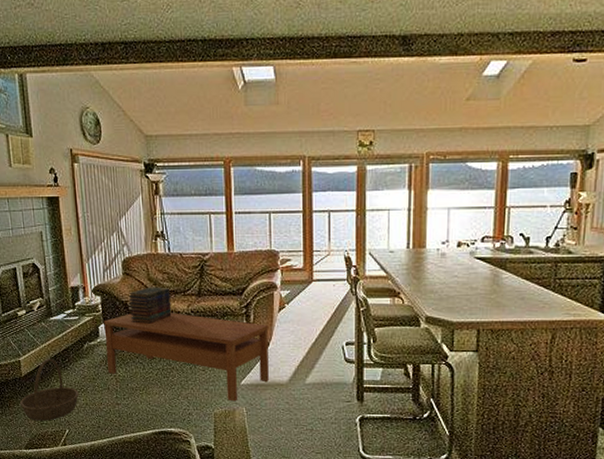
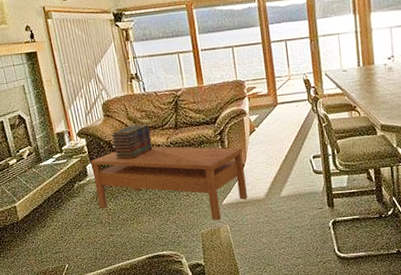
basket: present [20,358,79,421] -> none [19,200,75,260]

